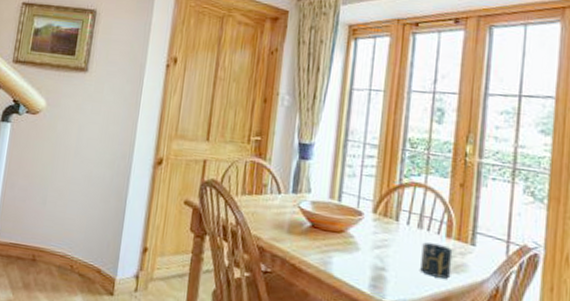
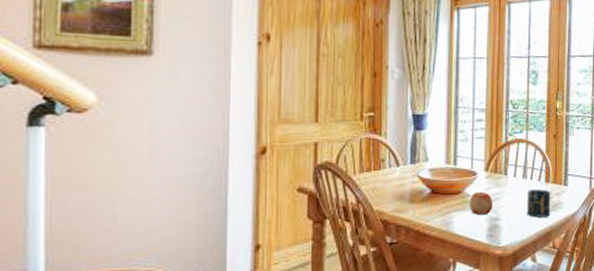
apple: none [352,234,380,262] -> present [470,192,494,216]

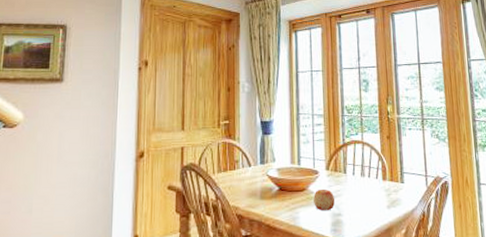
cup: present [527,189,551,218] -> none [366,187,390,213]

